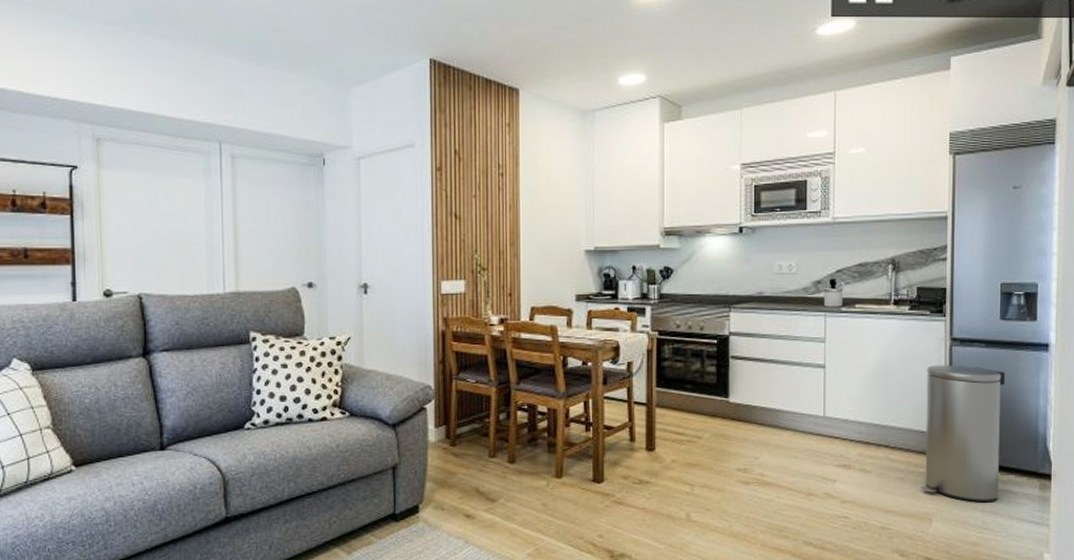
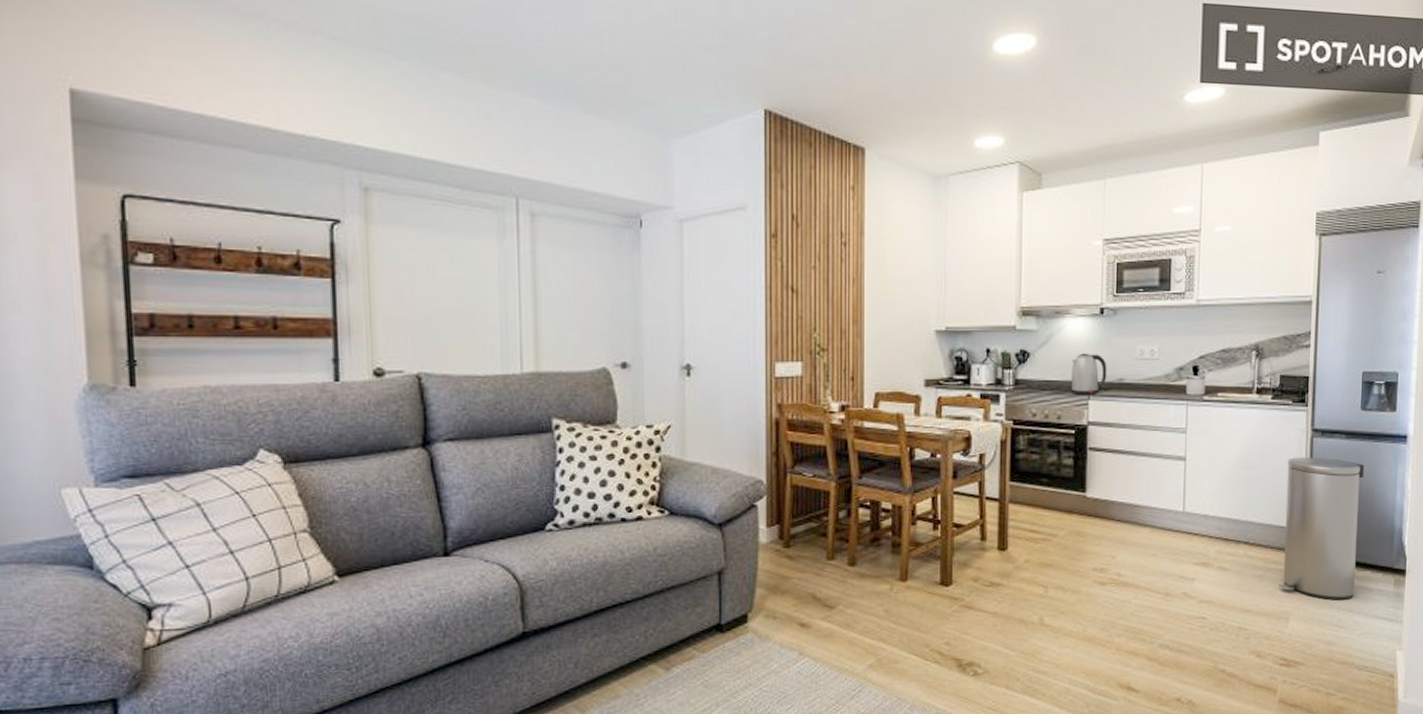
kettle: none [713,268,747,307] -> present [1071,353,1107,395]

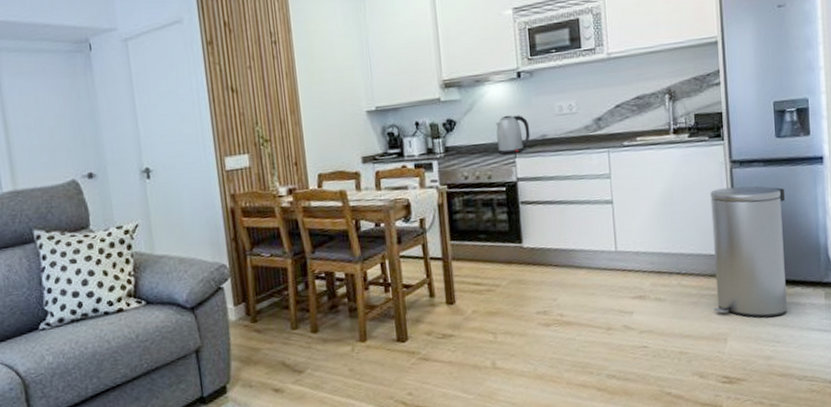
soap dispenser: present [1185,364,1208,395] -> none [604,113,625,143]

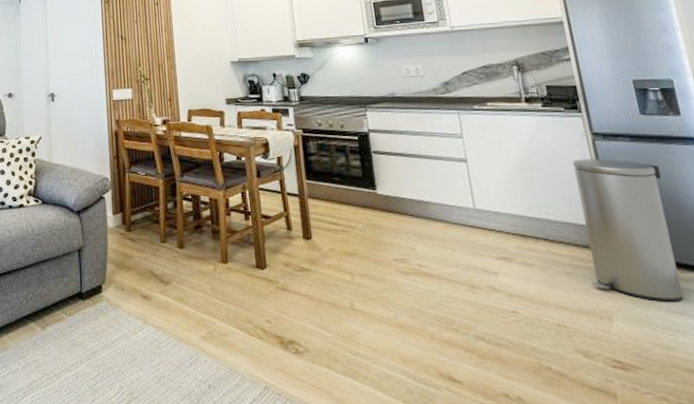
kettle: present [496,115,530,155] -> none [346,73,380,107]

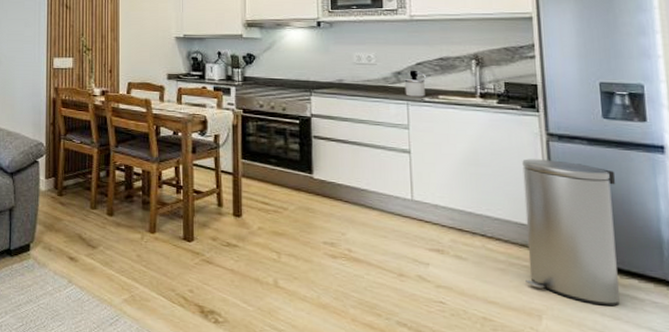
soap dispenser: none [452,79,474,105] -> present [404,70,427,97]

